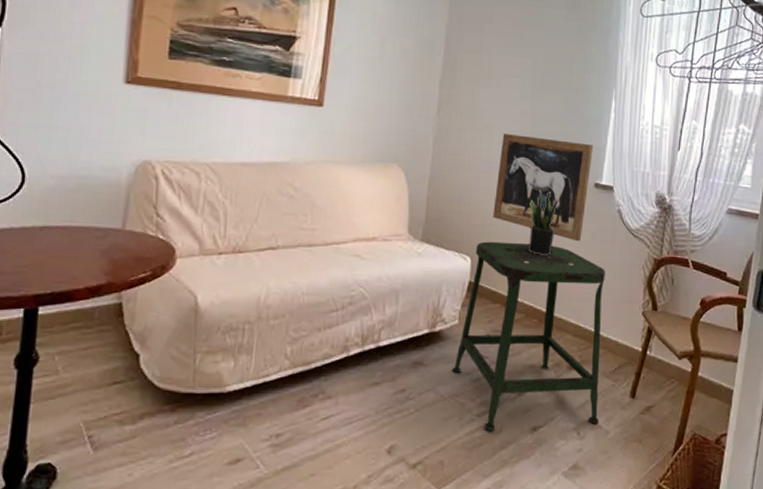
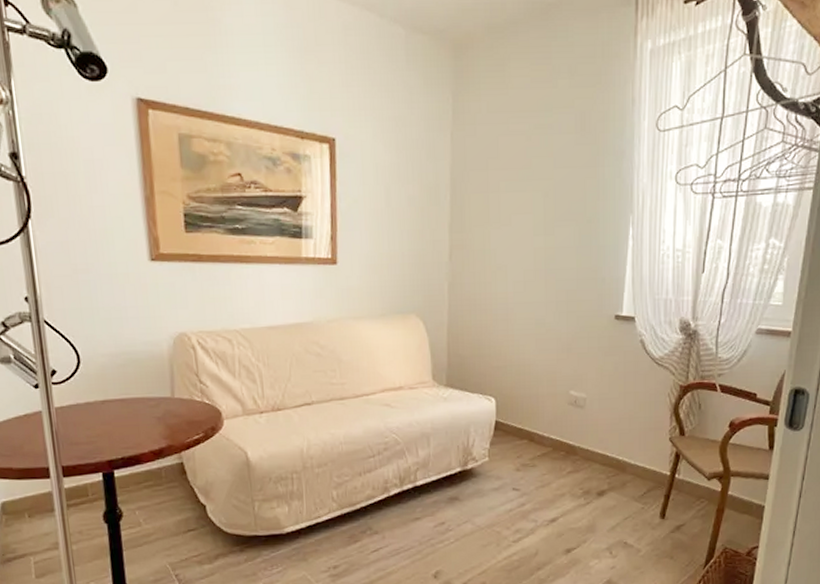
stool: present [452,241,605,431] -> none [486,380,630,554]
wall art: present [492,133,594,242] -> none [513,272,612,375]
potted plant: present [527,189,560,255] -> none [550,326,580,391]

